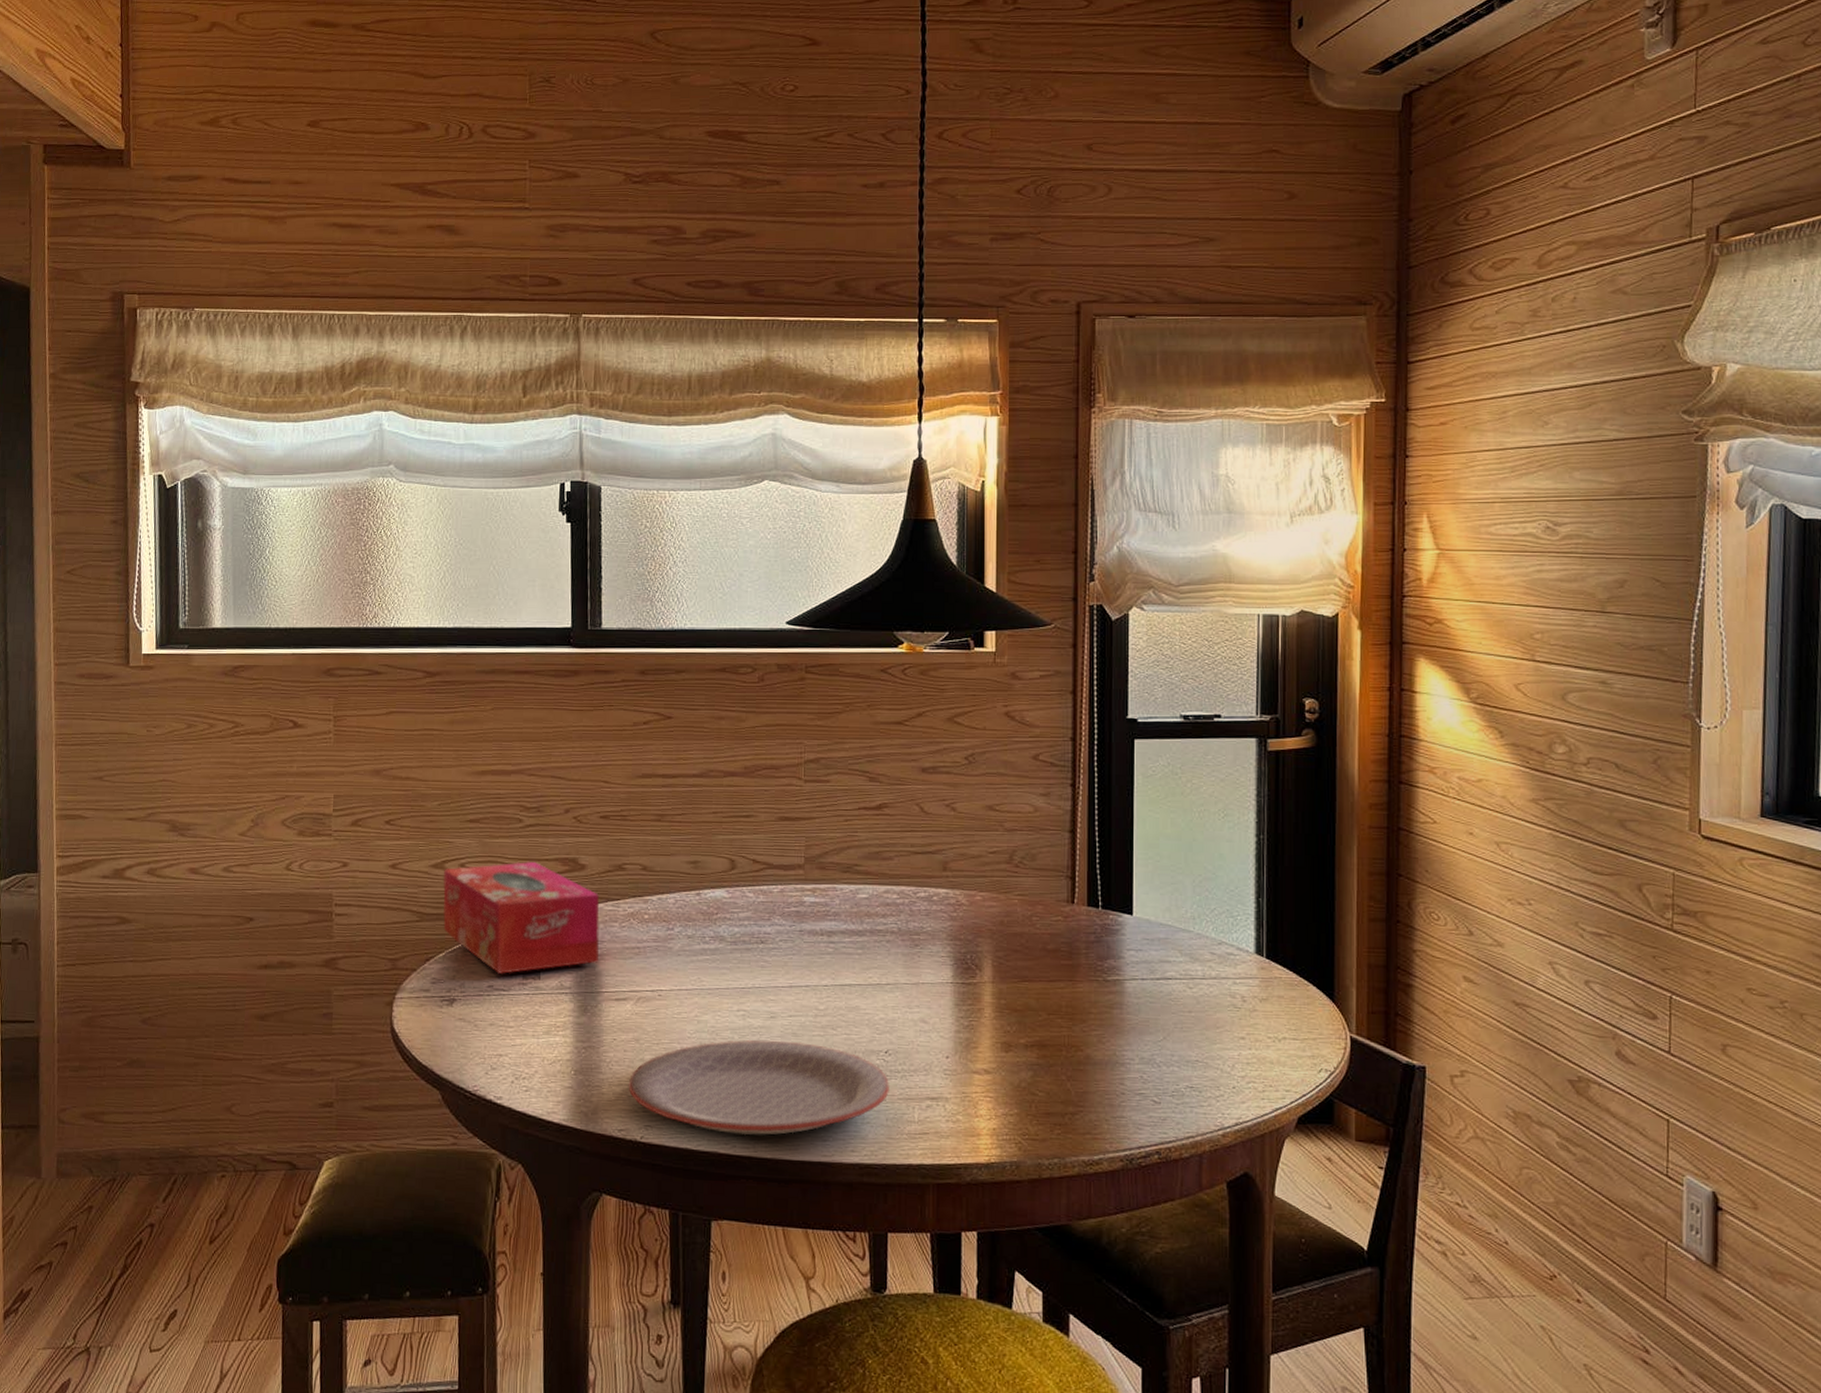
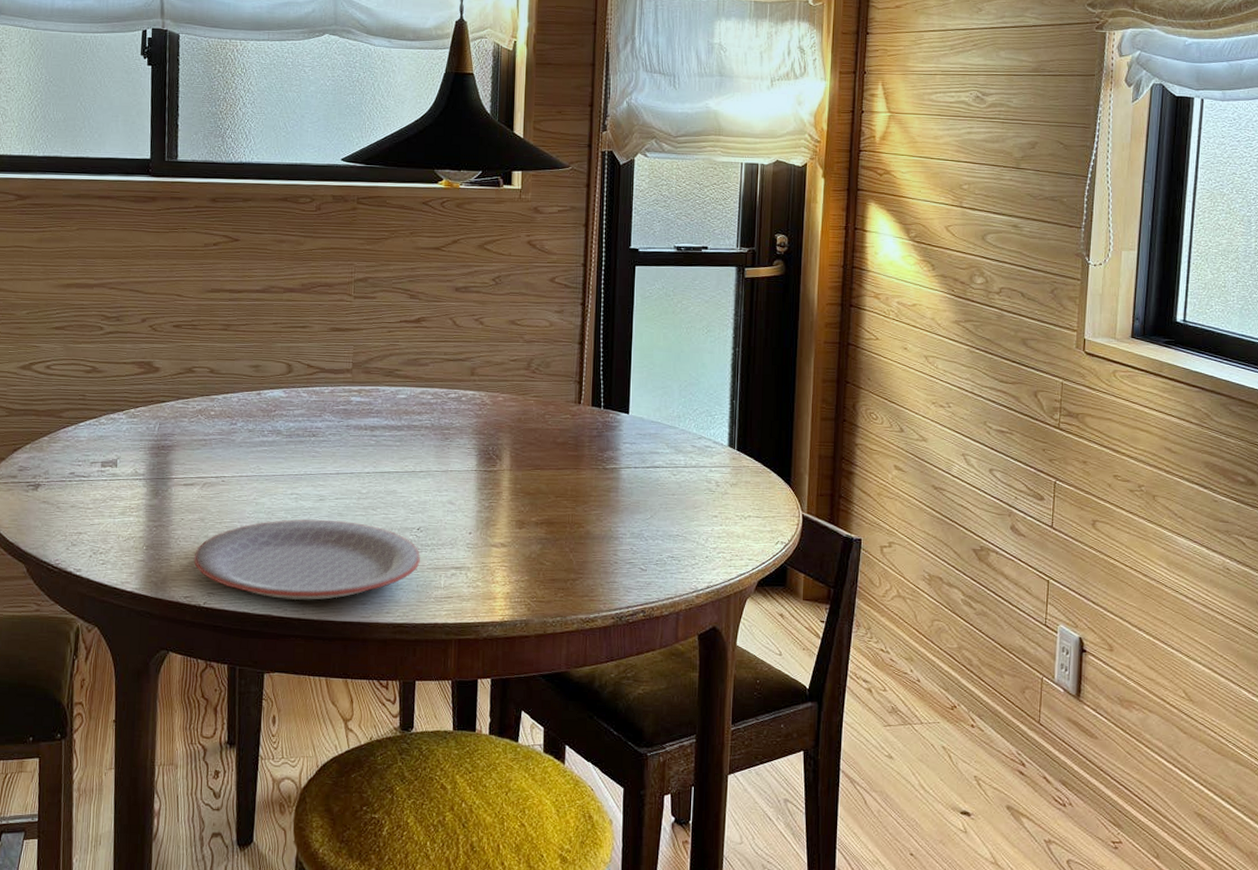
tissue box: present [442,861,600,974] -> none [29,364,171,463]

